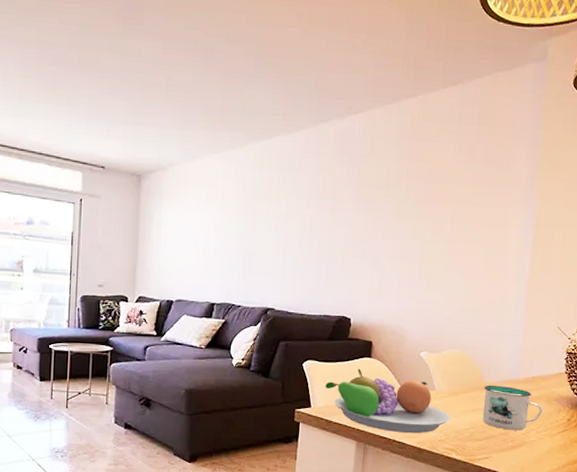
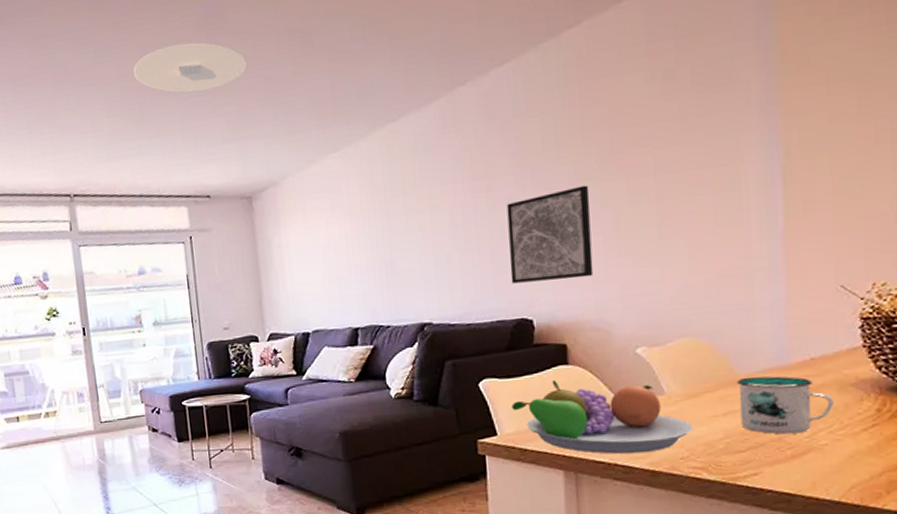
ceiling light: none [51,28,155,76] -> present [133,42,247,94]
wall art: none [339,220,405,292] -> present [506,185,594,284]

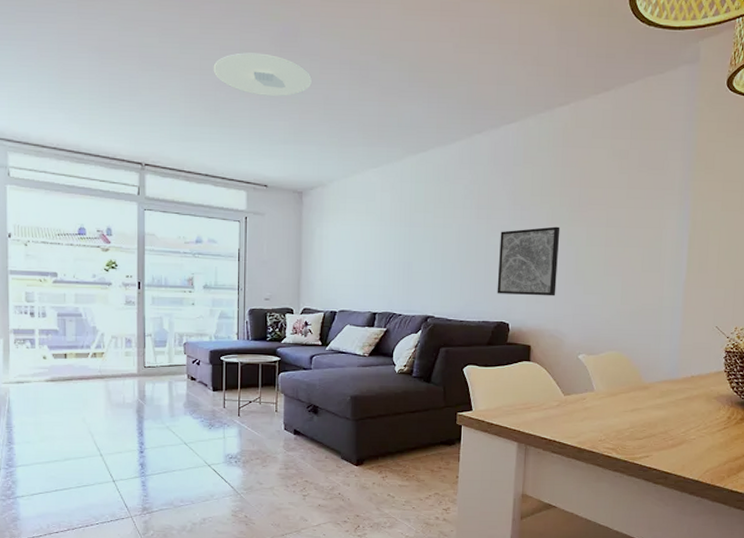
fruit bowl: present [511,379,693,454] -> none [485,371,610,434]
mug: present [736,375,834,435] -> none [641,385,702,429]

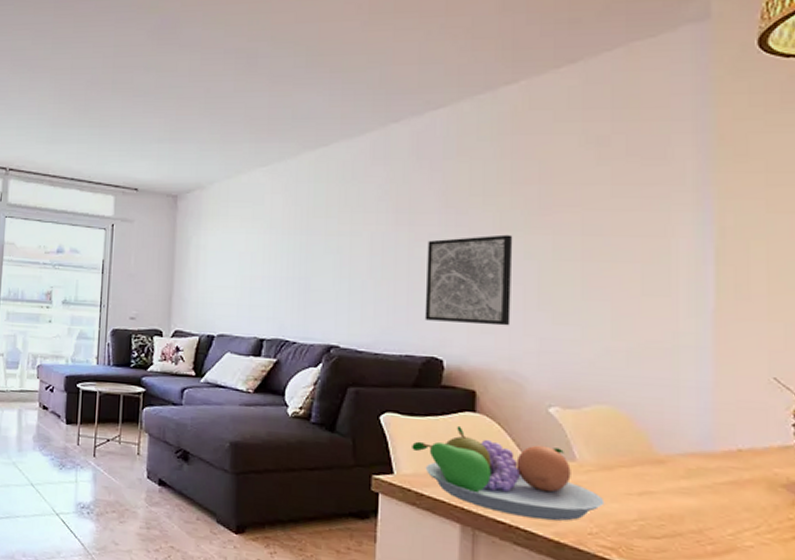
ceiling light: present [213,52,312,97] -> none [85,48,192,93]
fruit bowl: none [485,371,610,434] -> present [412,425,605,521]

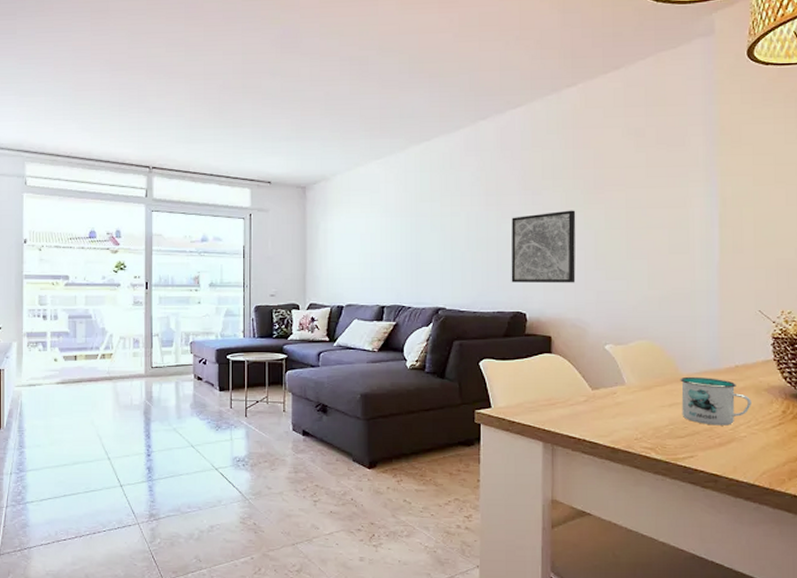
fruit bowl: present [412,425,605,521] -> none [505,365,646,432]
mug: none [655,457,762,530] -> present [680,376,751,426]

